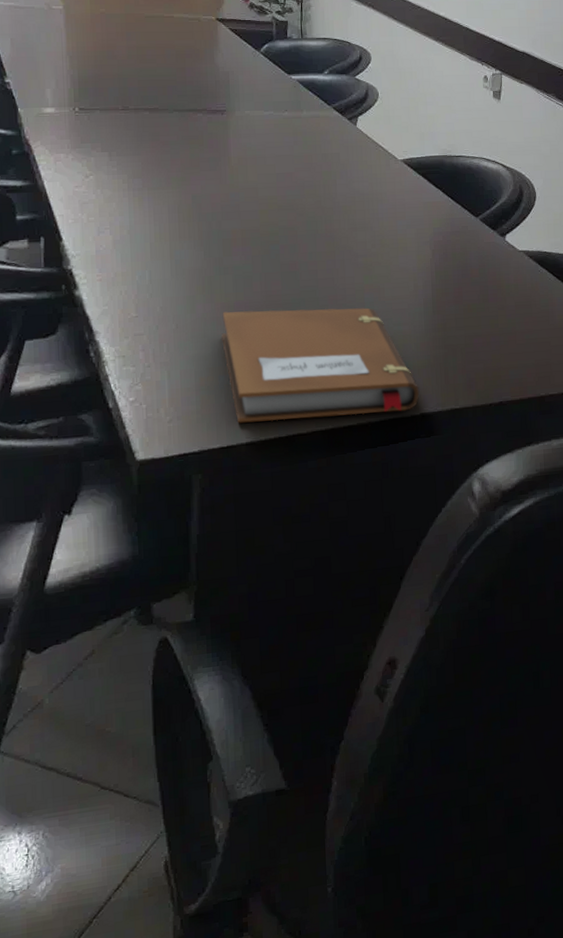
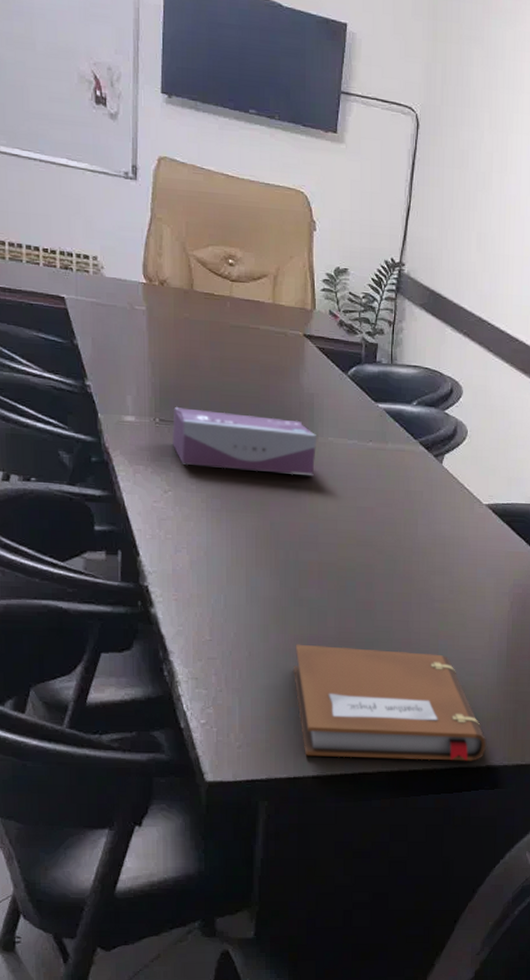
tissue box: none [91,95,234,150] -> present [171,407,316,476]

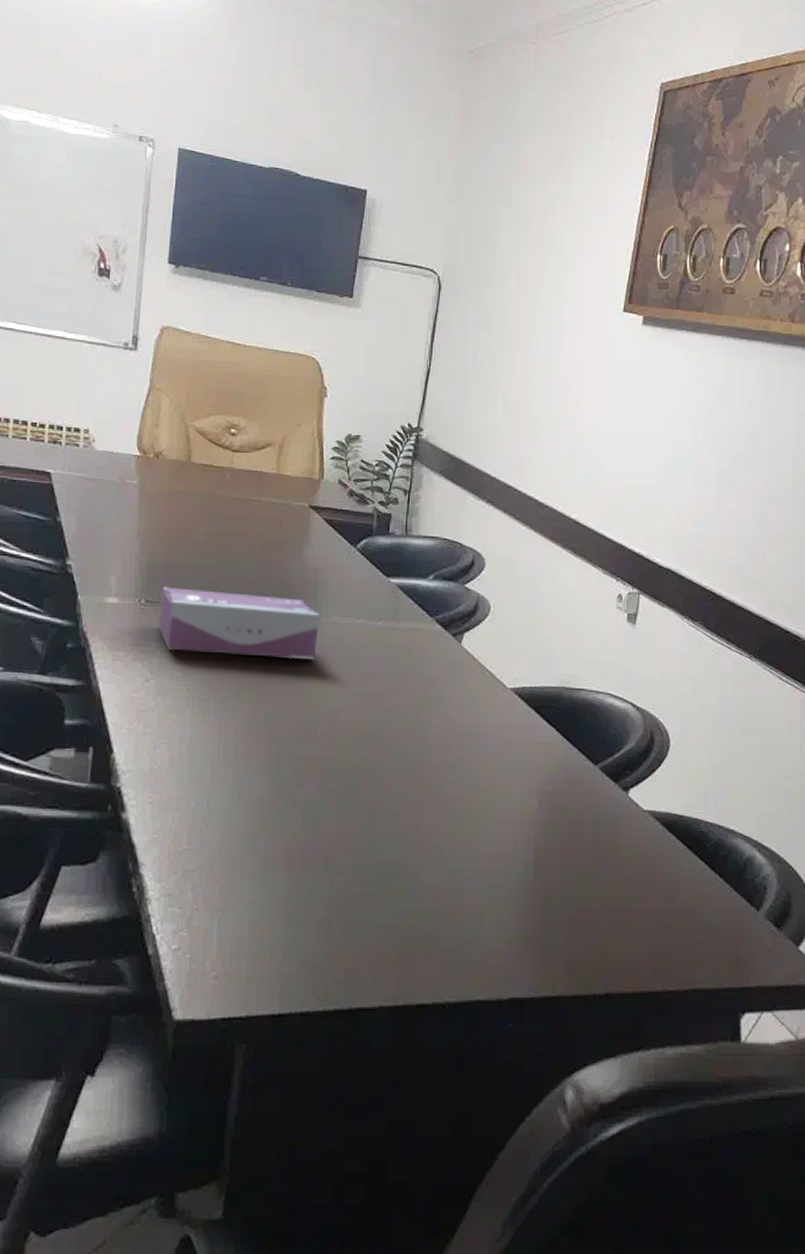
notebook: present [294,644,487,761] -> none [283,853,510,993]

